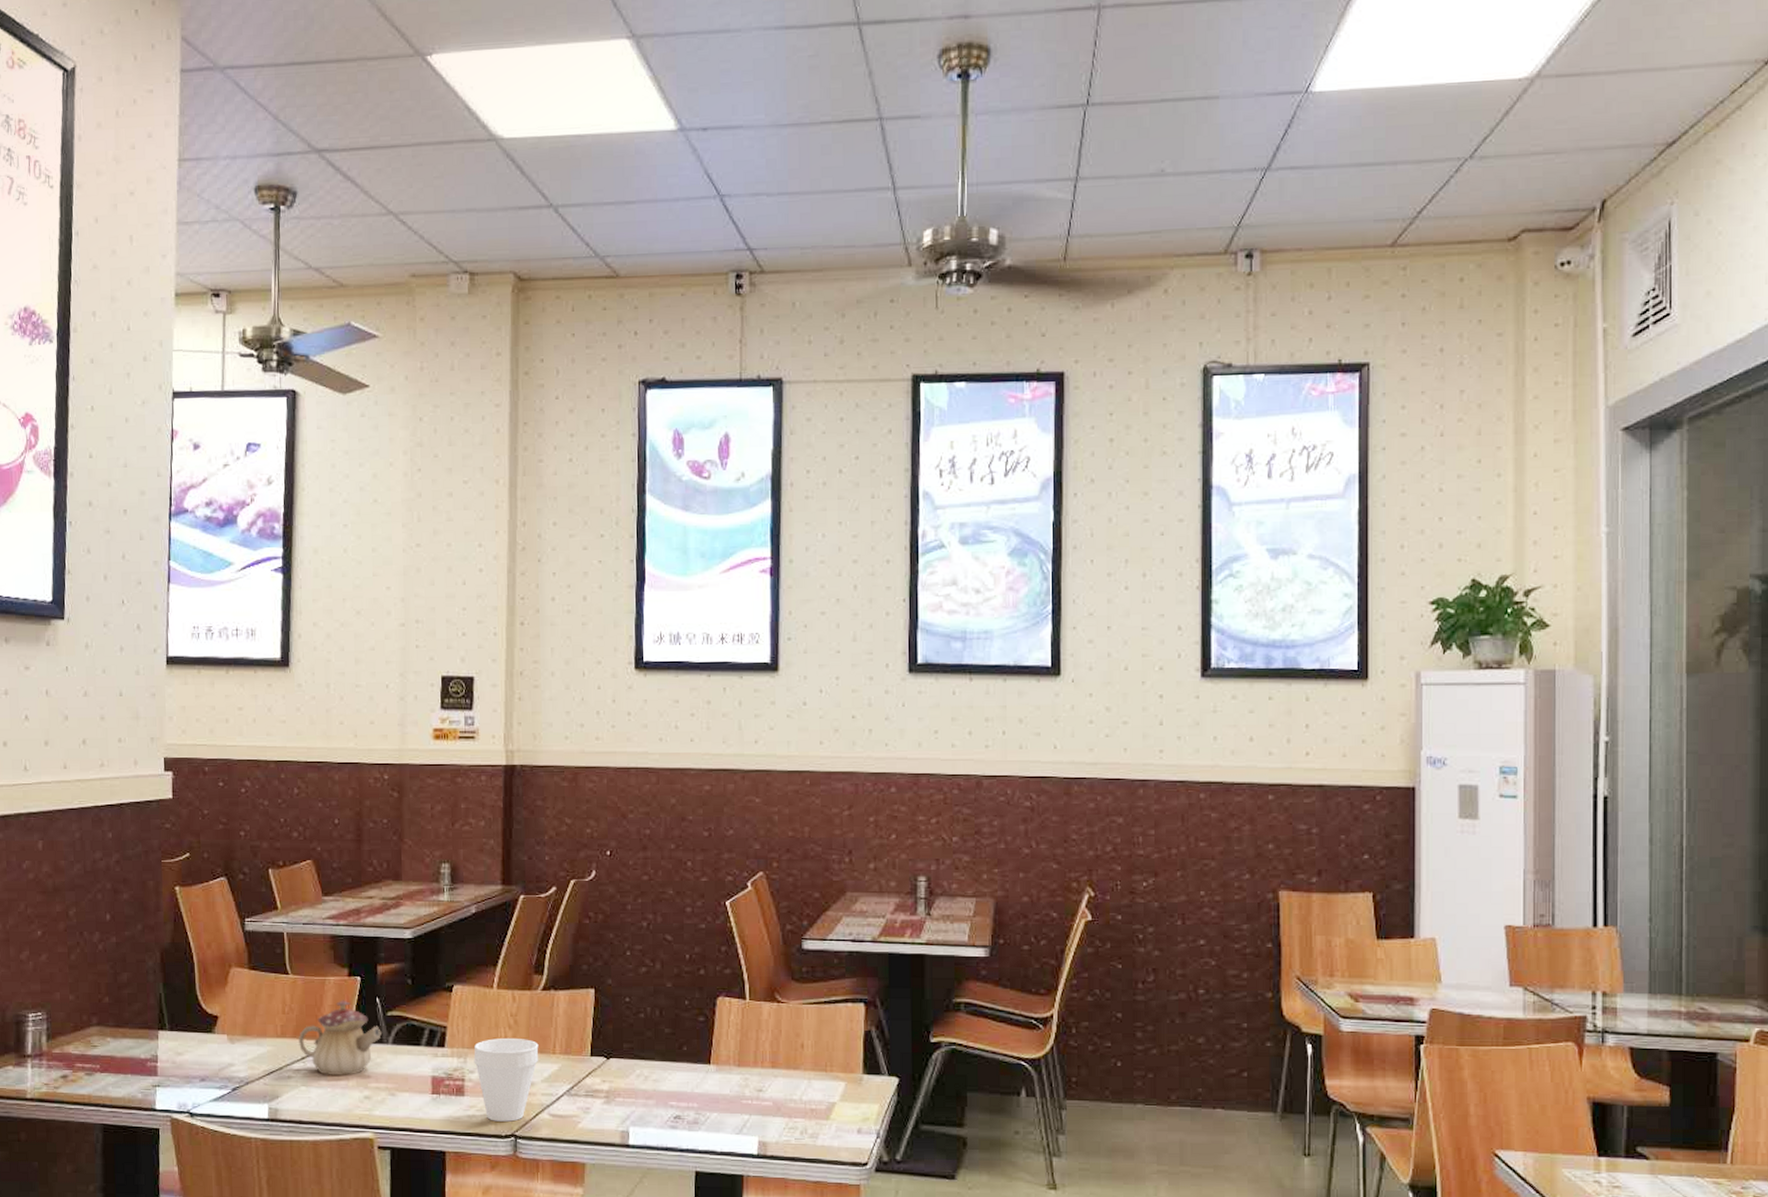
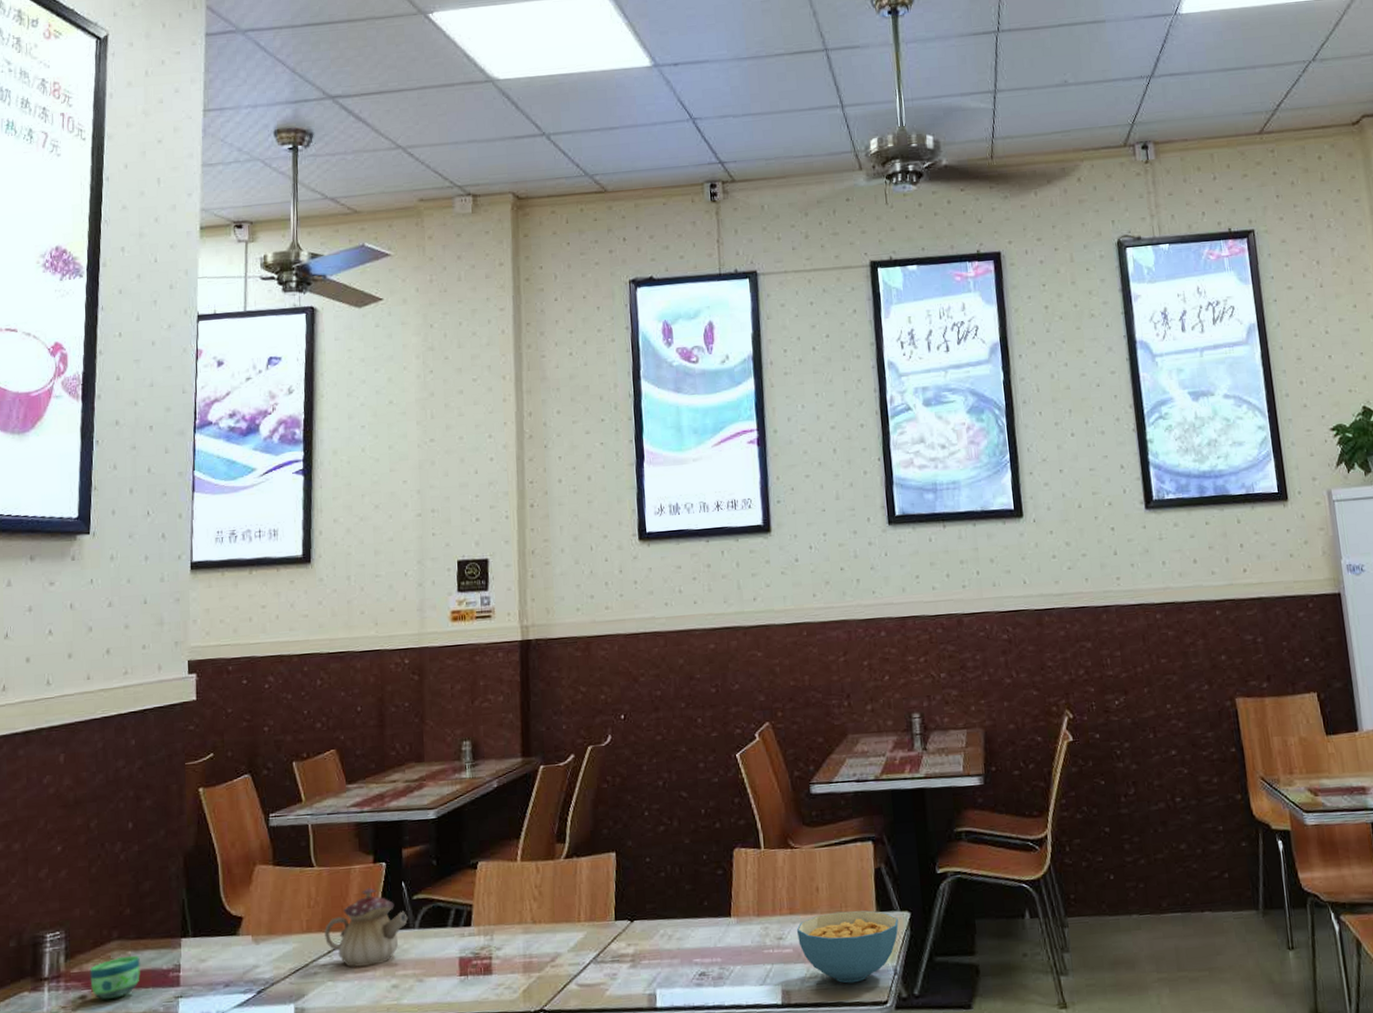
cup: none [70,1042,119,1082] -> present [90,955,140,1000]
cup: present [473,1037,539,1122] -> none [500,909,565,998]
cereal bowl: none [777,1070,885,1142] -> present [796,910,899,984]

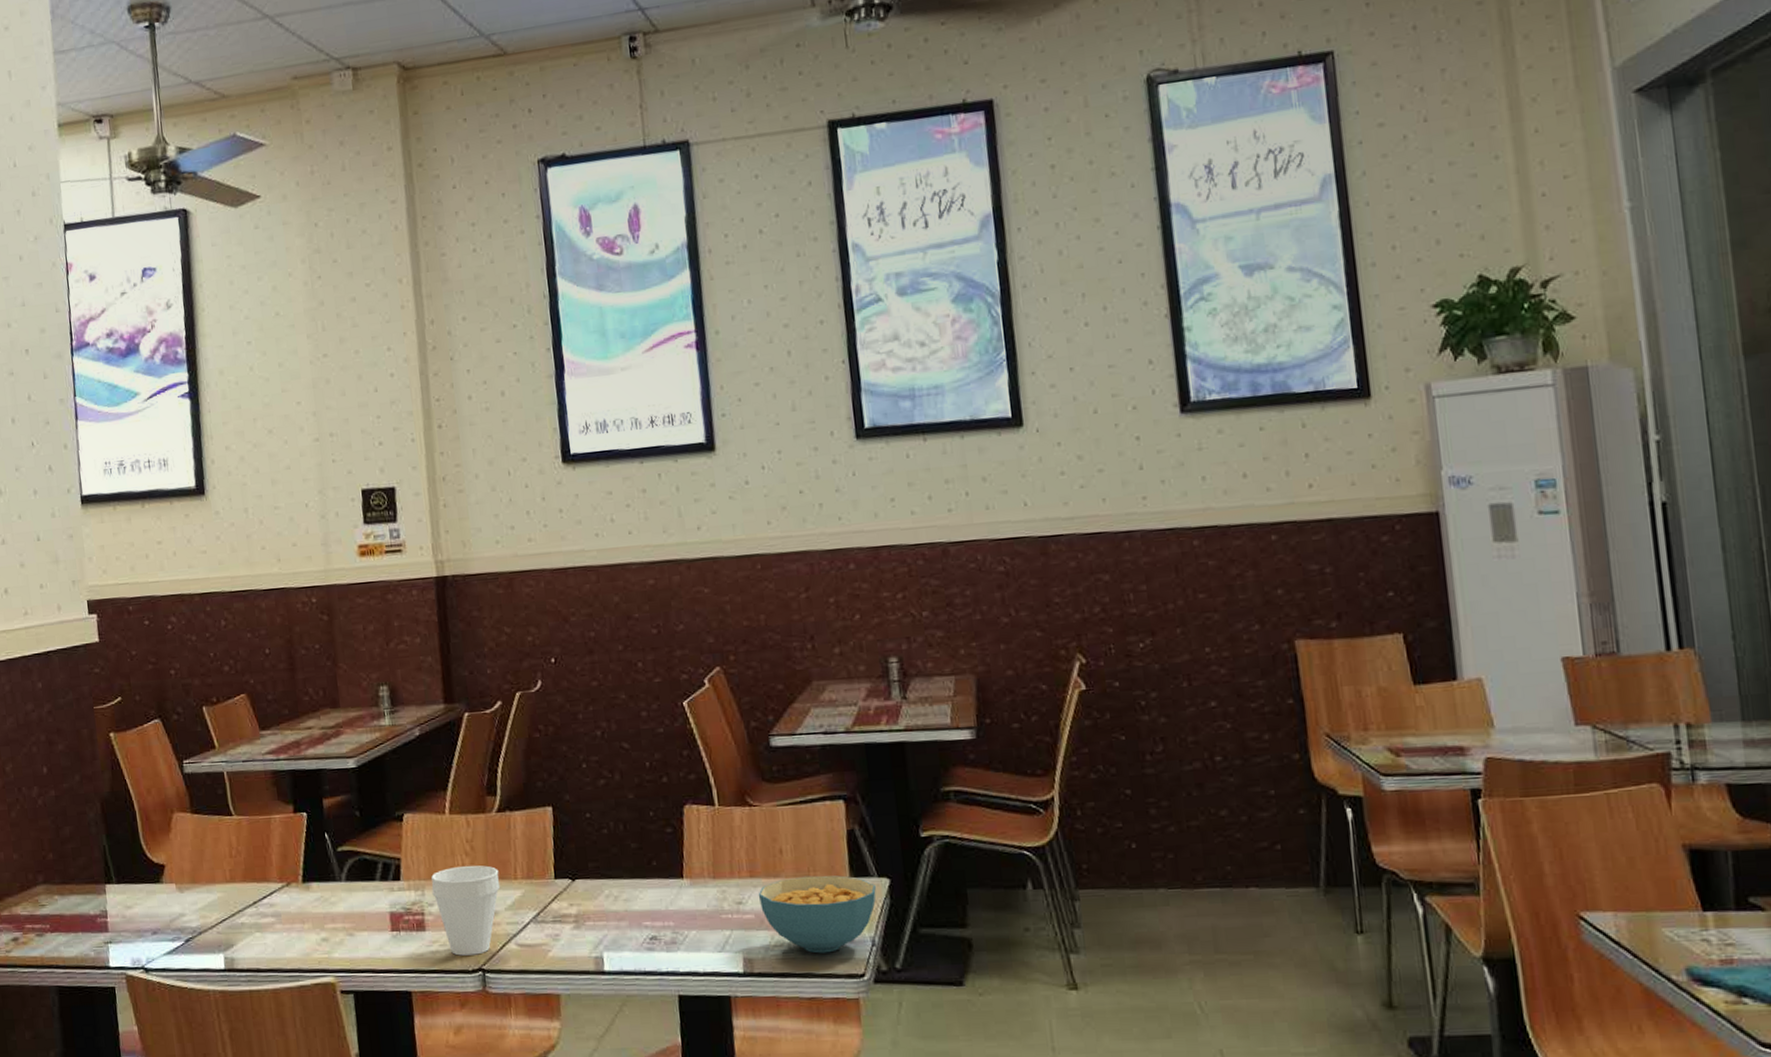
cup: present [90,955,140,1000] -> none [19,900,69,943]
teapot: present [325,887,408,967] -> none [248,838,334,919]
cup: none [500,909,565,998] -> present [431,865,501,956]

